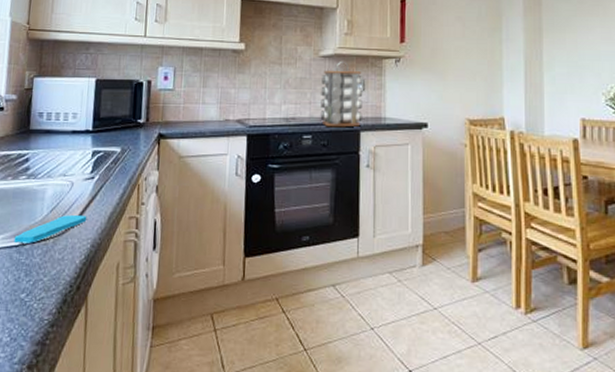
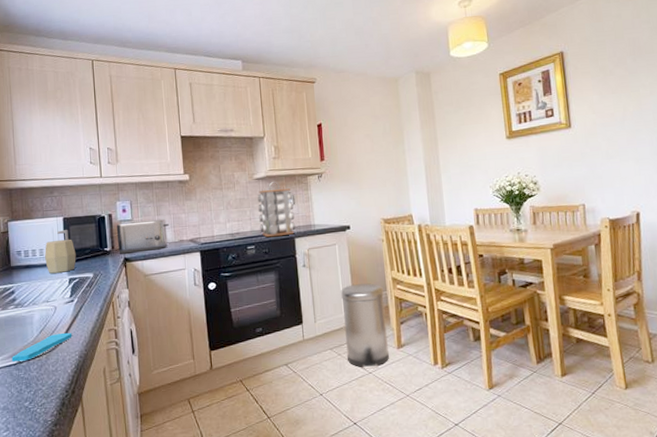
soap dispenser: none [68,93,105,143] -> present [45,230,76,274]
toaster: none [153,91,216,130] -> present [116,218,170,255]
pedal bin: none [409,195,460,304] -> present [341,283,389,369]

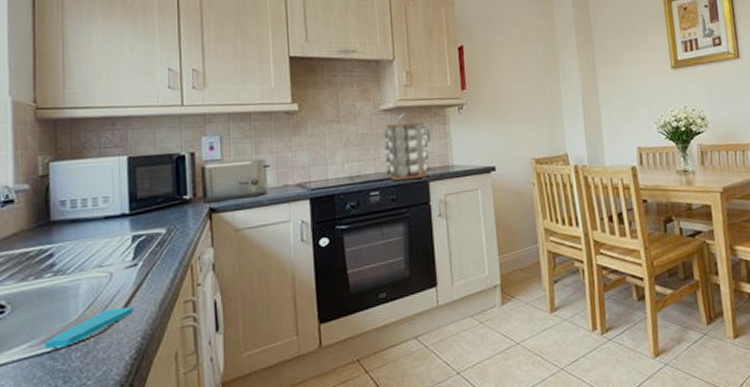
soap dispenser: present [45,230,76,274] -> none [100,172,144,230]
pedal bin: present [341,283,389,369] -> none [484,235,540,340]

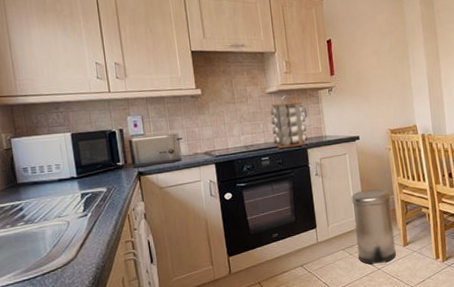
sponge: present [45,306,134,349] -> none [24,246,88,277]
pedal bin: none [484,235,540,340] -> present [352,188,396,266]

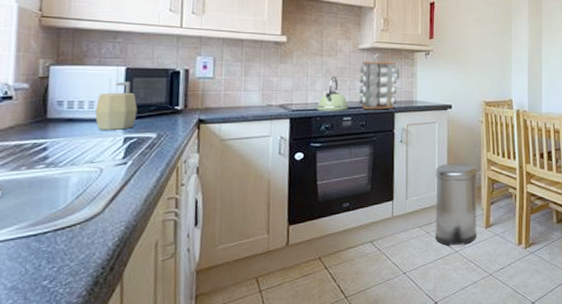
soap dispenser: none [53,145,88,189] -> present [95,82,138,130]
toaster: present [128,132,183,169] -> none [192,79,258,116]
kettle: none [236,121,265,155] -> present [316,76,349,112]

